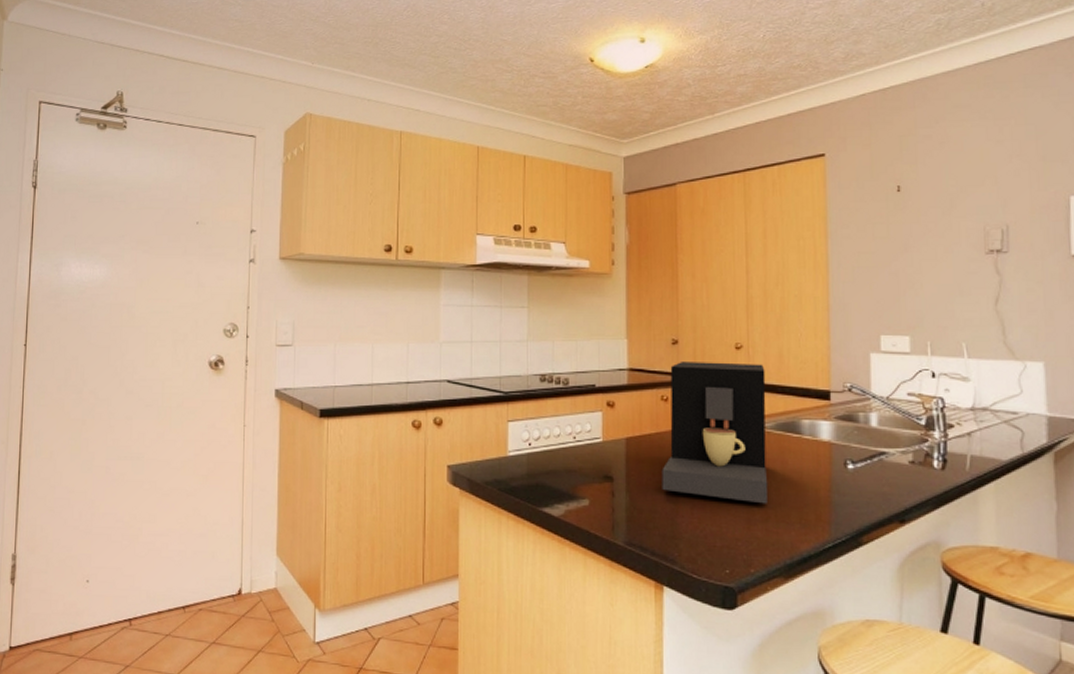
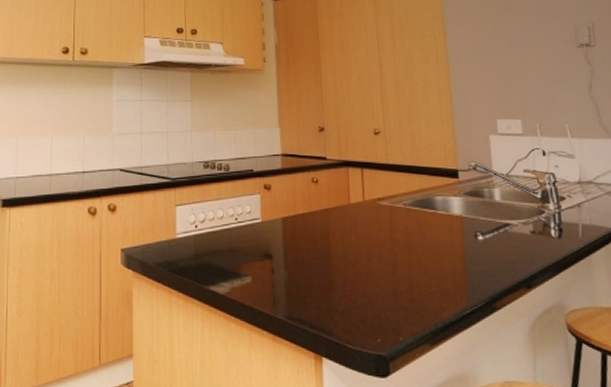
coffee maker: present [662,362,768,504] -> none [315,146,411,275]

